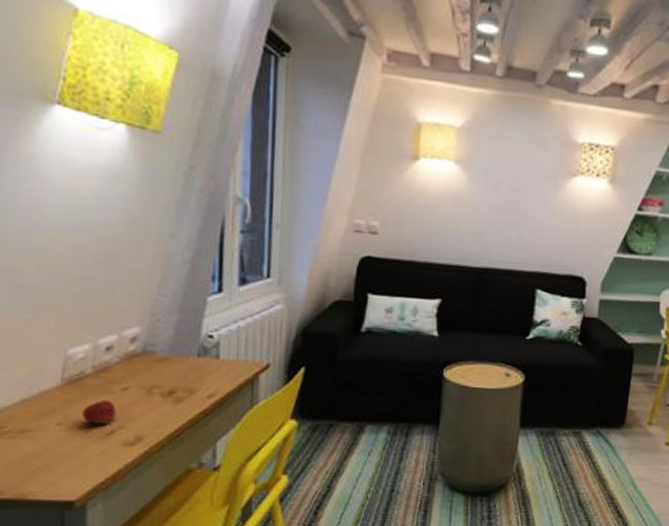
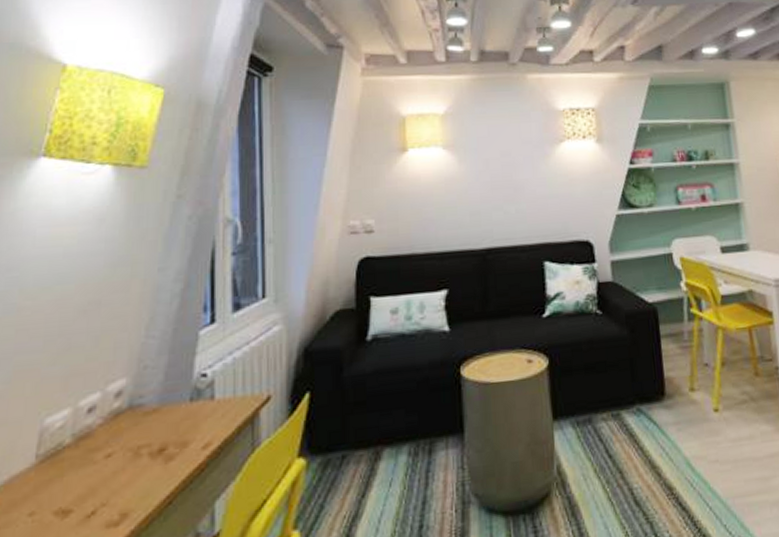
fruit: present [82,399,116,425] -> none [59,472,98,507]

